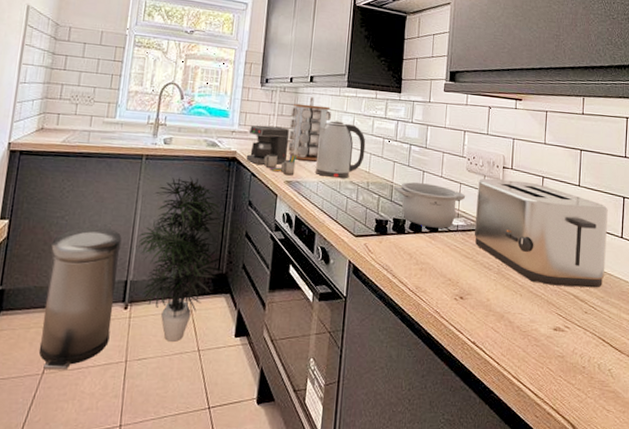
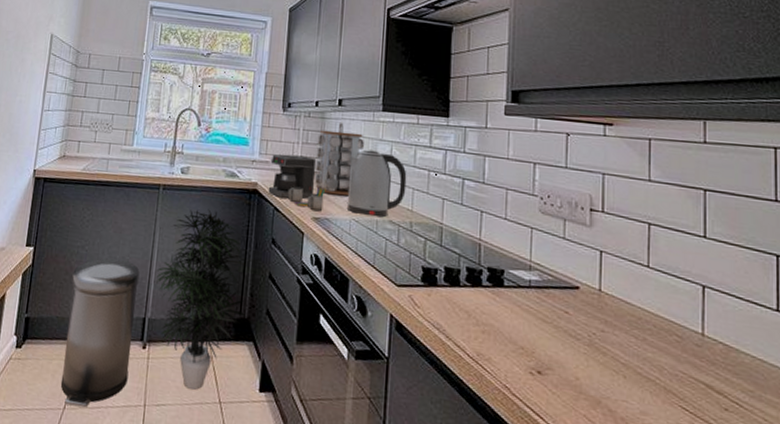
cooking pot: present [394,182,466,229] -> none [444,224,540,284]
toaster: present [475,178,608,288] -> none [554,222,753,378]

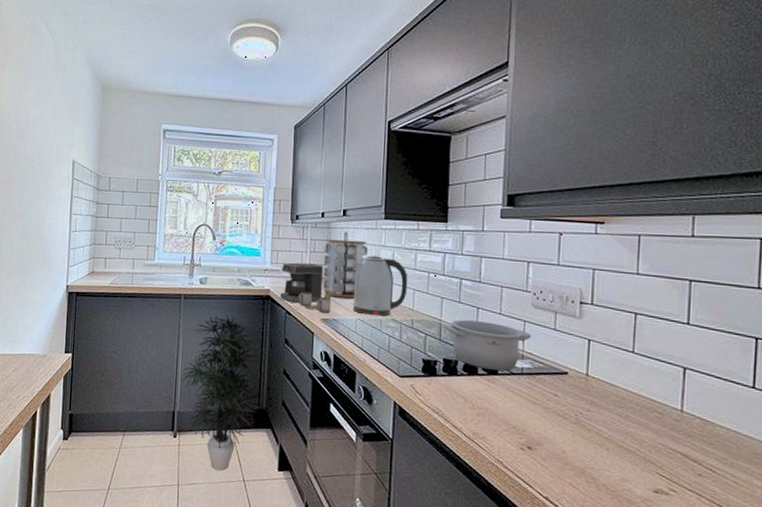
pedal bin: present [60,258,140,408] -> none [104,361,167,488]
cooking pot: none [444,224,540,284] -> present [443,320,532,371]

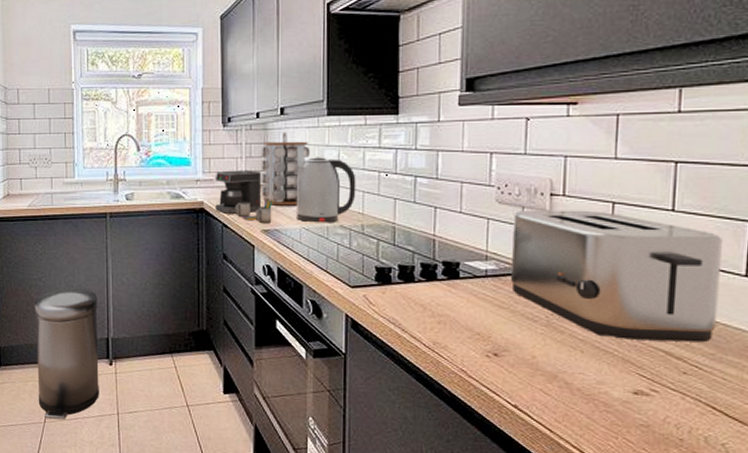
pedal bin: none [104,361,167,488] -> present [34,288,99,420]
plant: present [180,315,265,472] -> none [112,232,205,398]
cooking pot: present [443,320,532,371] -> none [397,222,497,274]
toaster: none [544,315,732,447] -> present [511,210,723,343]

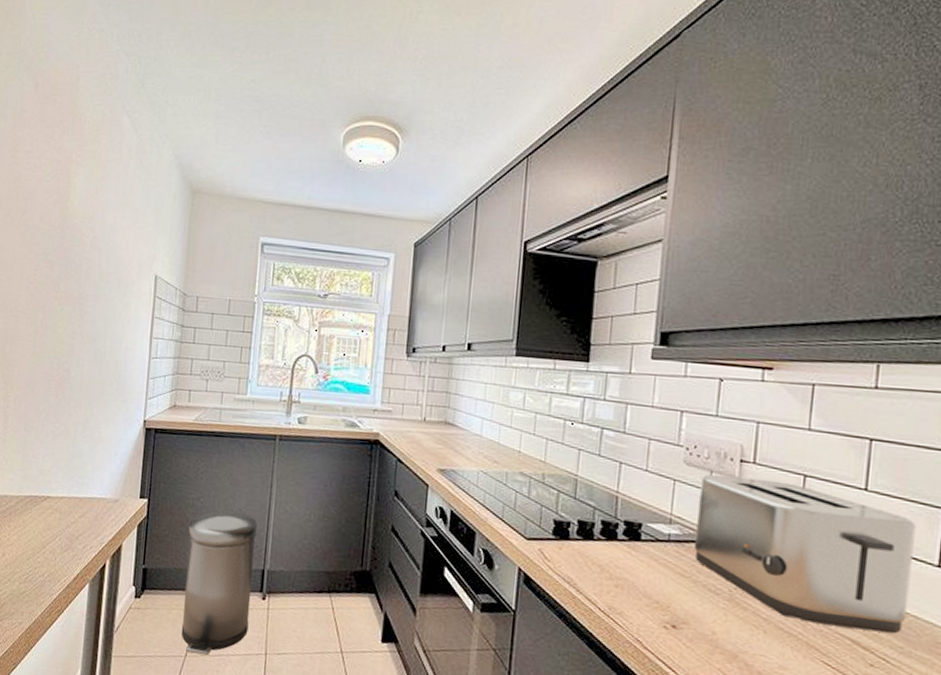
coffee maker: present [215,170,275,224] -> none [390,403,454,463]
spice rack: present [260,131,311,206] -> none [439,368,496,447]
kettle: present [295,157,356,223] -> none [474,397,541,469]

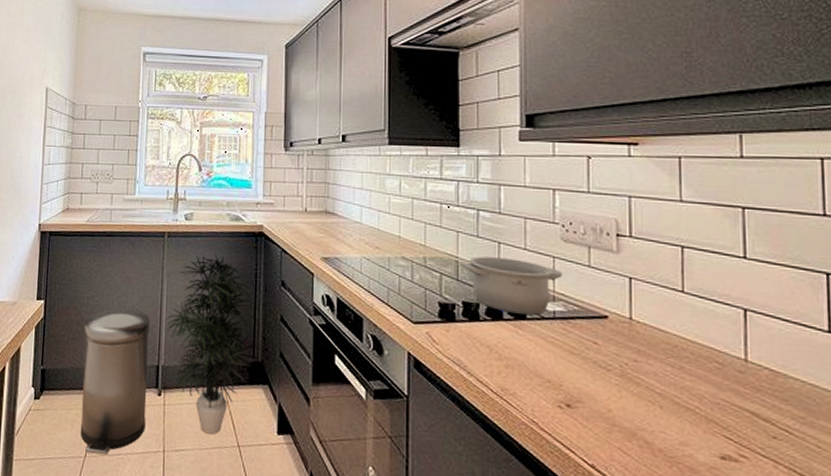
plant: none [272,460,369,641] -> present [165,254,260,436]
cooking pot: none [579,475,683,537] -> present [460,256,563,315]
toaster: present [695,474,916,634] -> none [580,249,804,404]

